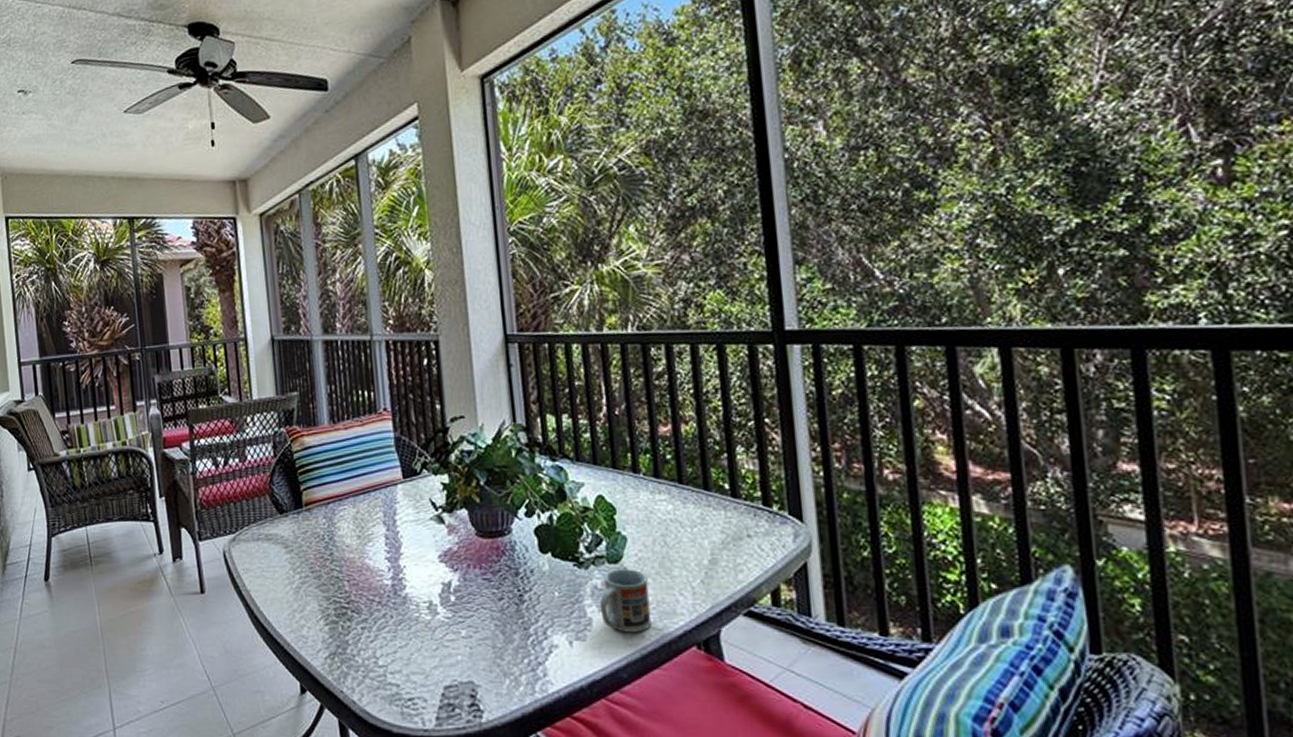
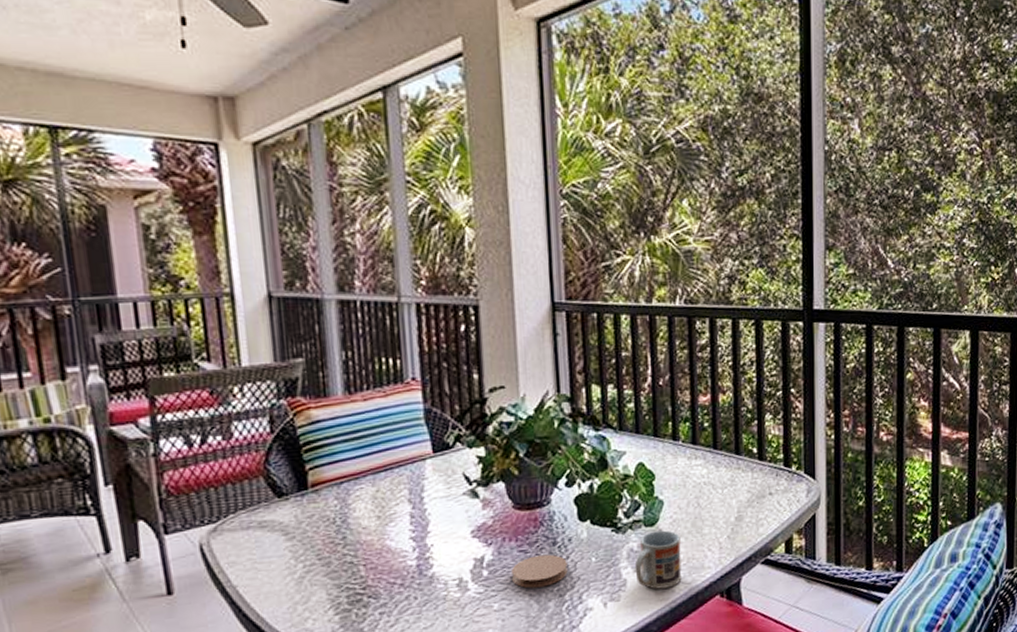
coaster: none [477,585,531,618] -> present [512,554,568,589]

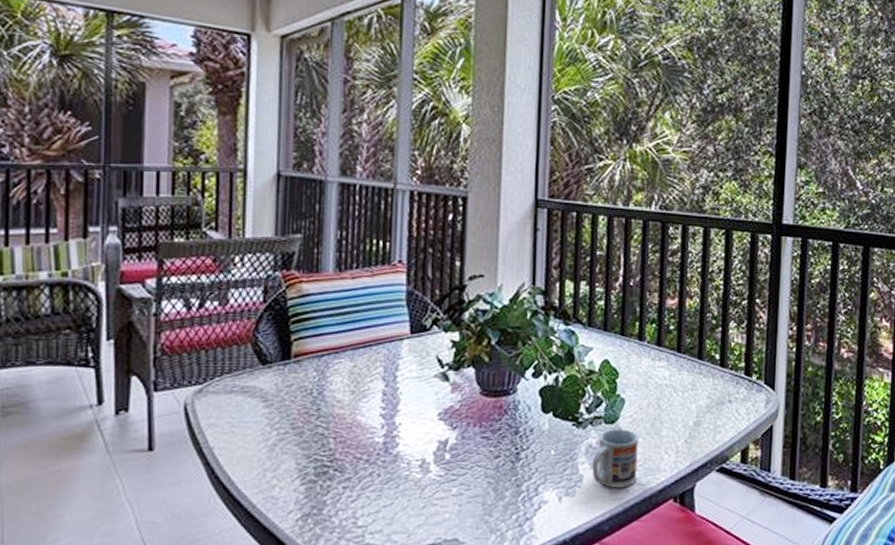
coaster: present [512,554,568,589] -> none [473,443,527,476]

